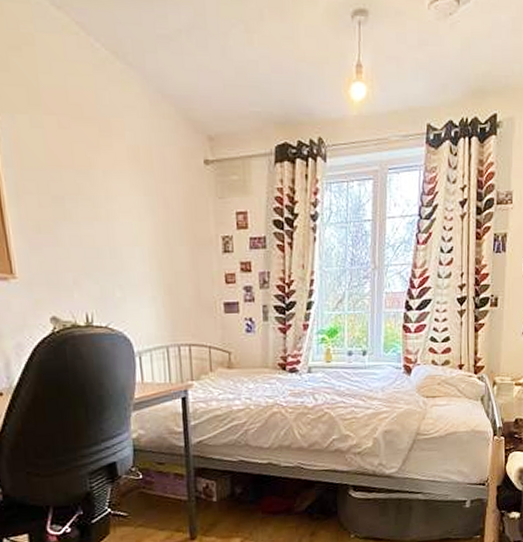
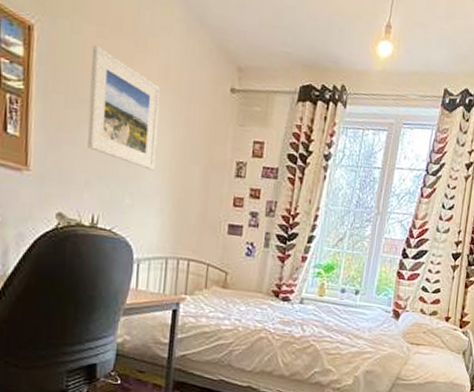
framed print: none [55,137,141,259] -> present [87,45,161,171]

